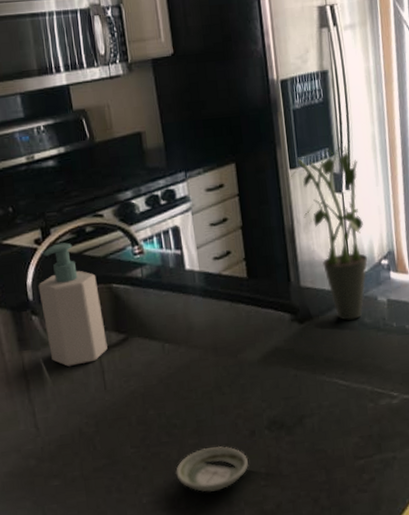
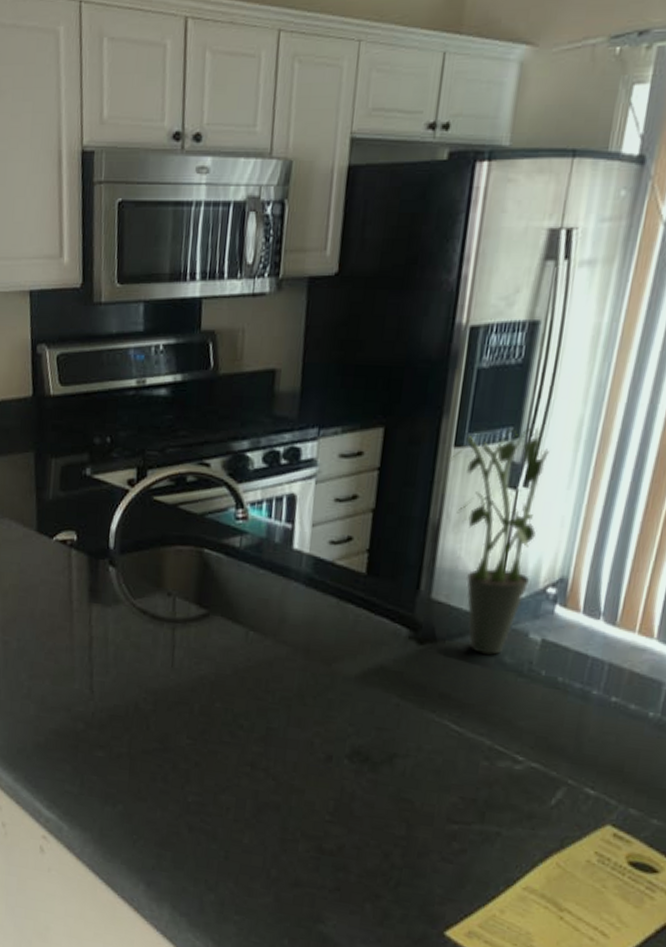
soap bottle: present [38,242,108,367] -> none [121,489,188,633]
saucer: present [176,445,248,492] -> none [230,760,316,812]

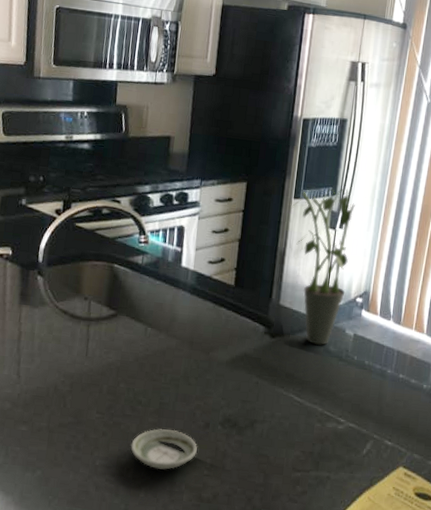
saucer: none [230,760,316,812] -> present [130,429,197,470]

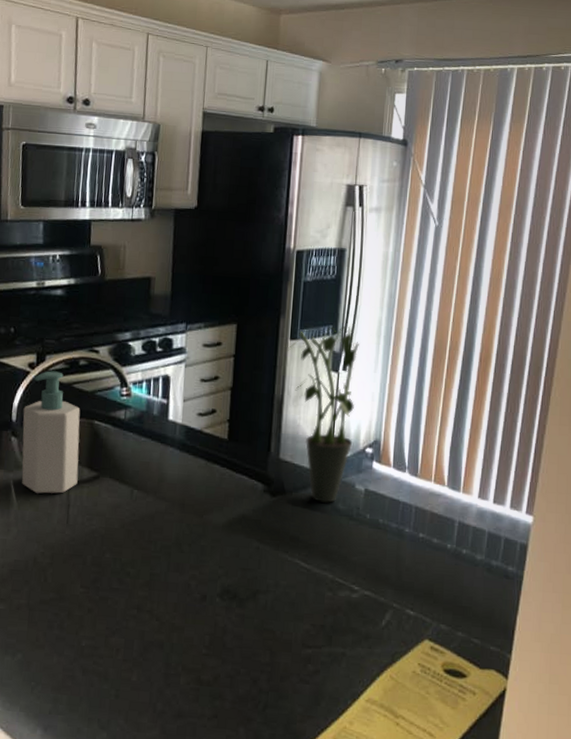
soap bottle: none [46,217,102,329] -> present [22,371,81,494]
saucer: present [130,429,197,470] -> none [119,603,194,649]

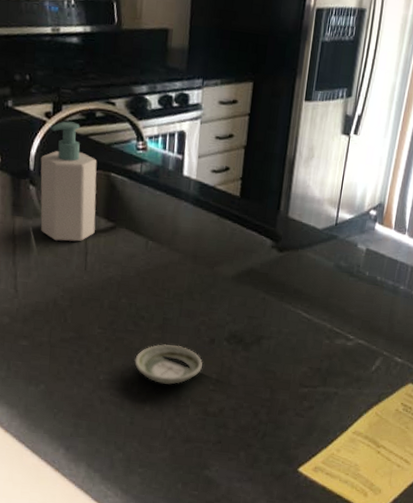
saucer: none [119,603,194,649] -> present [134,344,203,385]
potted plant: present [288,326,359,503] -> none [302,88,372,260]

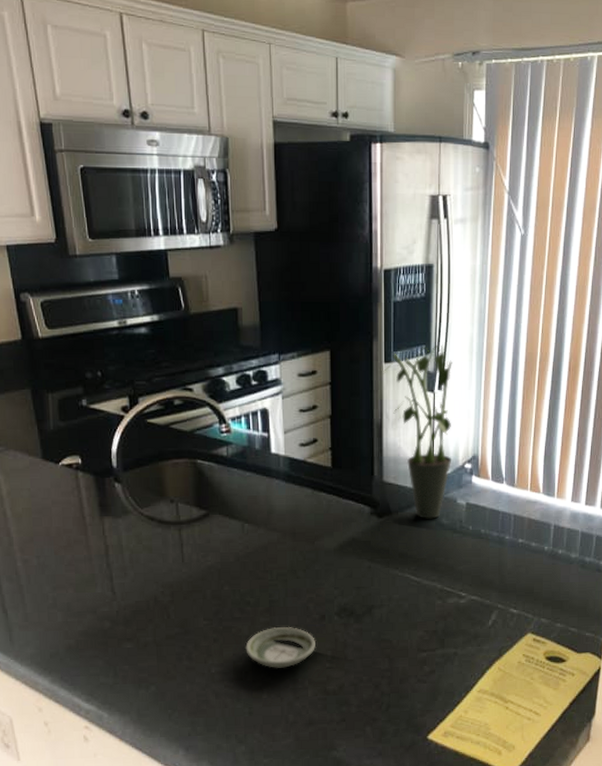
soap bottle: present [40,121,97,242] -> none [123,413,188,536]
potted plant: none [302,88,372,260] -> present [383,344,452,519]

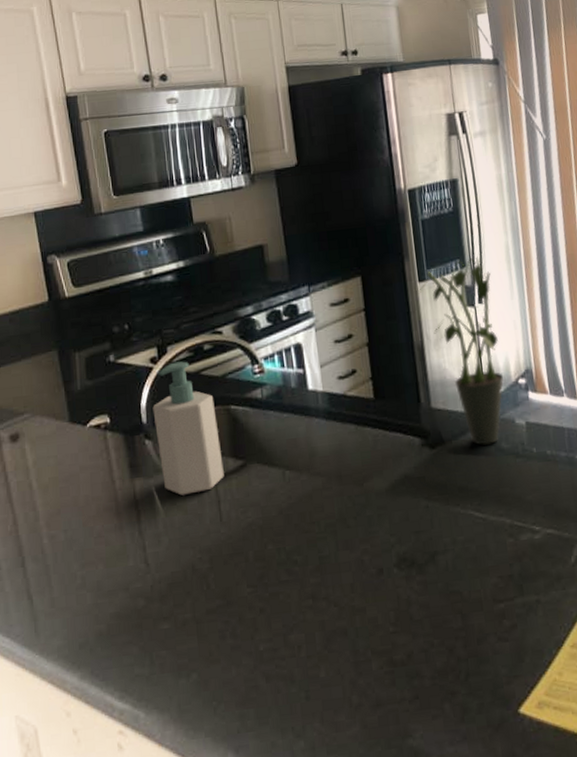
soap bottle: none [123,413,188,536] -> present [152,361,224,496]
saucer: present [245,626,315,668] -> none [296,585,376,639]

